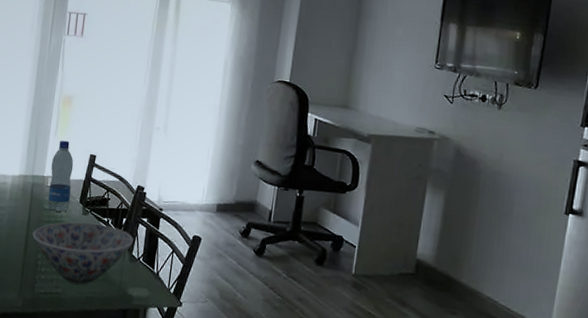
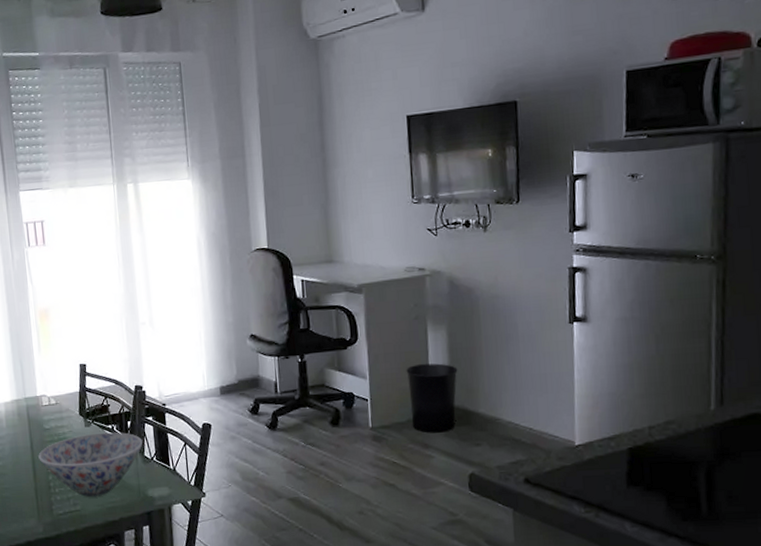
bottle: present [47,140,74,213] -> none [42,355,70,430]
waste bin: none [393,222,448,294] -> present [406,363,458,433]

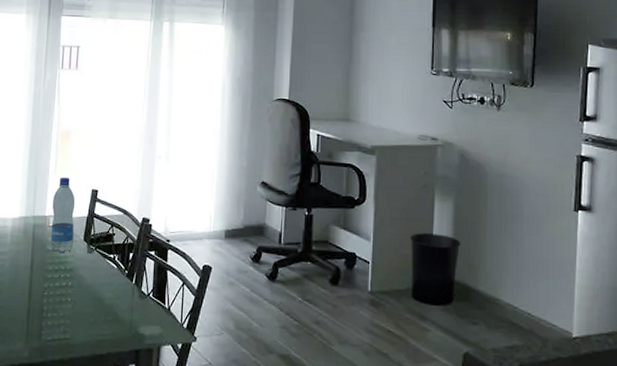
bowl: present [38,432,143,497] -> none [36,260,142,327]
bottle: none [42,355,70,430] -> present [50,177,75,253]

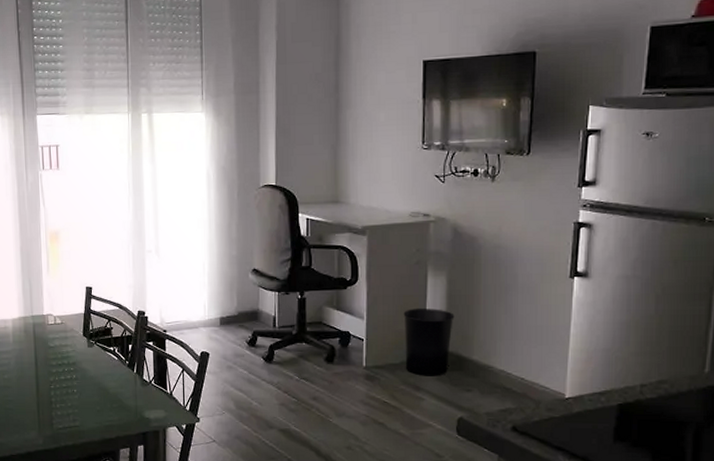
bottle: present [50,177,75,253] -> none [49,276,73,349]

